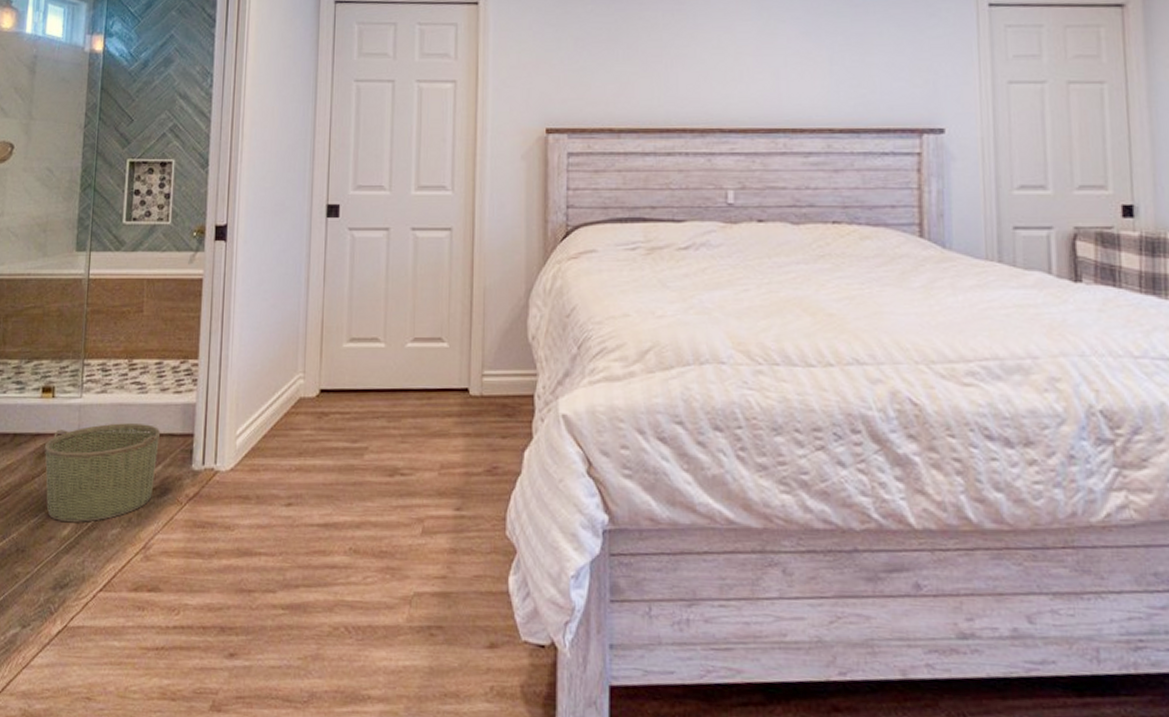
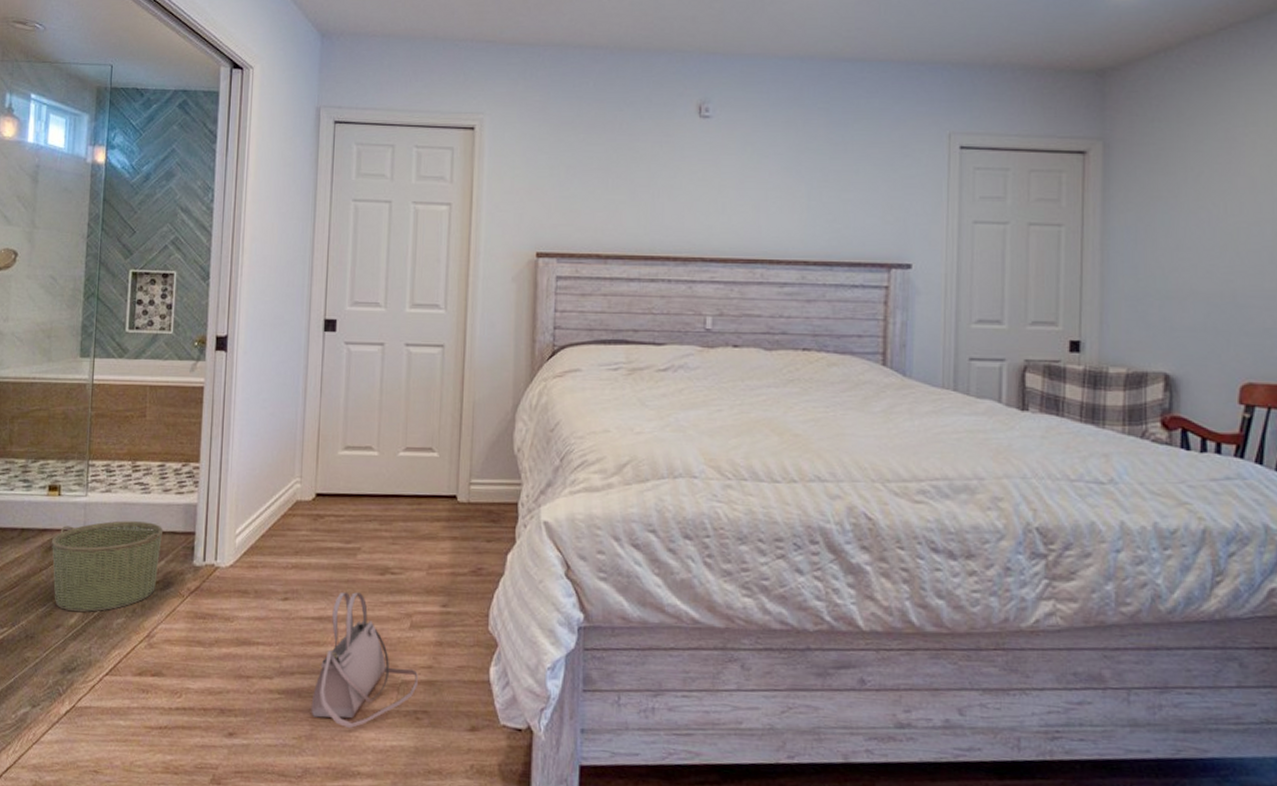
handbag: none [317,495,431,648] -> present [311,591,418,729]

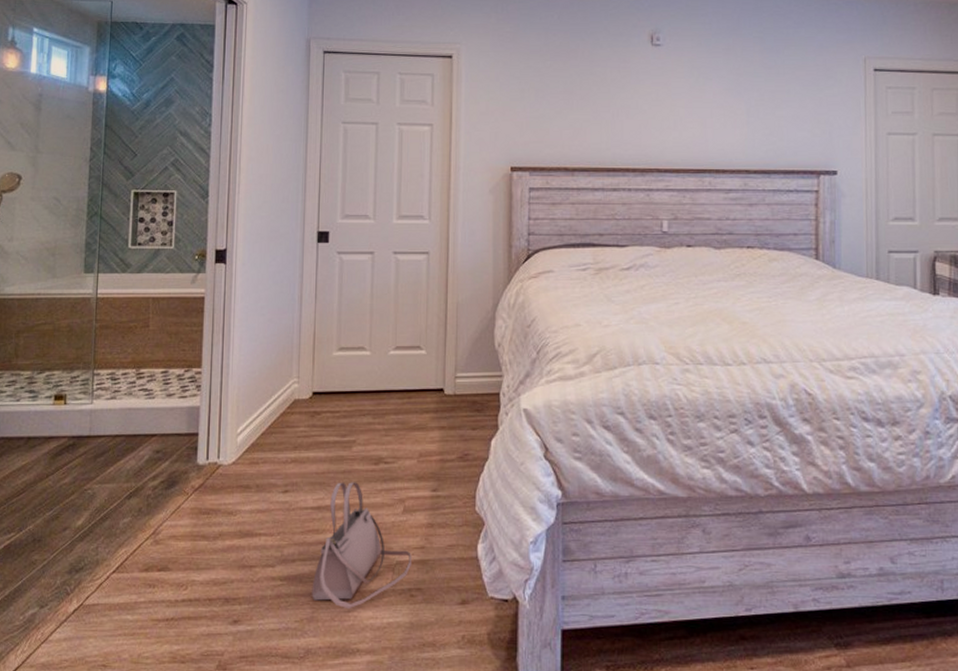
basket: present [51,520,164,613] -> none [57,425,168,514]

